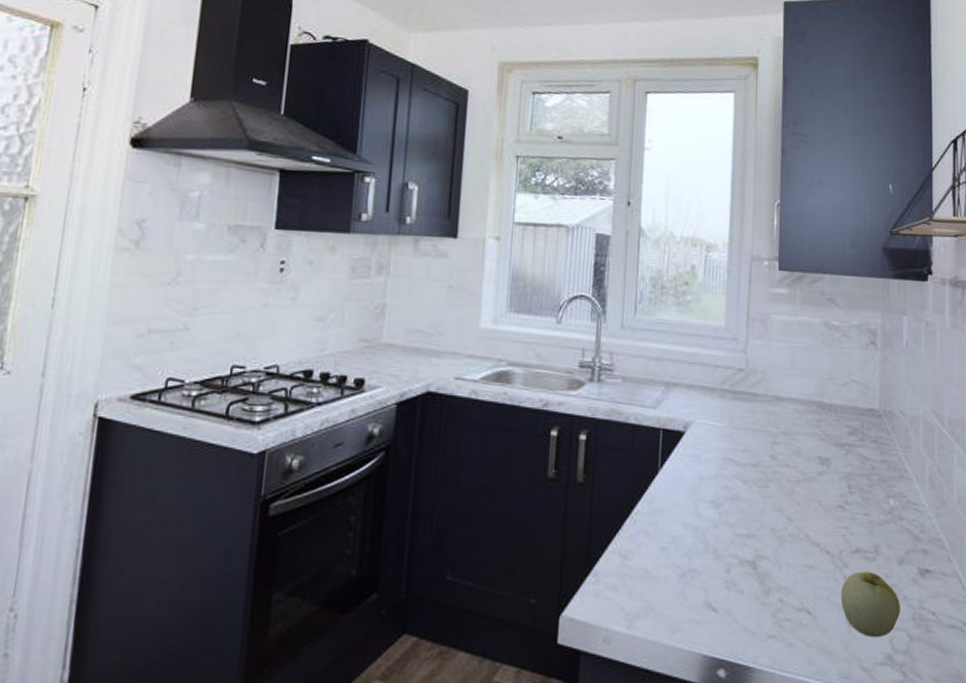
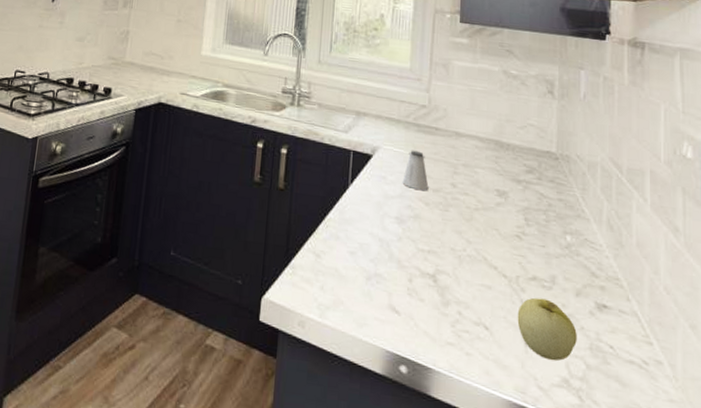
saltshaker: none [718,421,747,468] -> present [402,150,429,191]

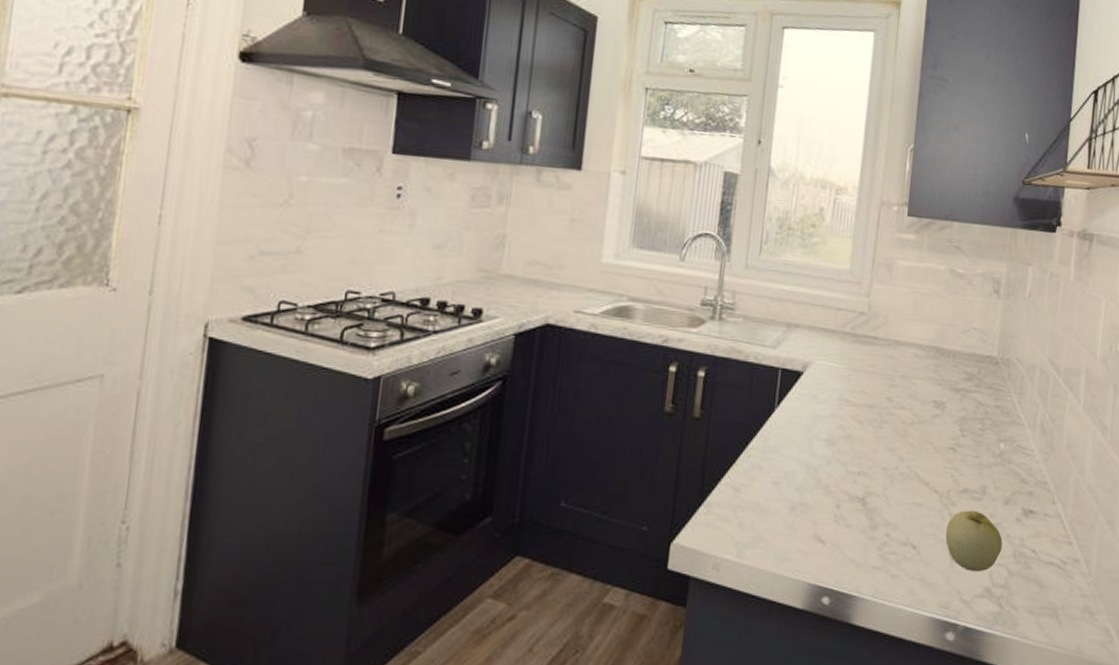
saltshaker: present [402,150,429,191] -> none [834,363,863,408]

